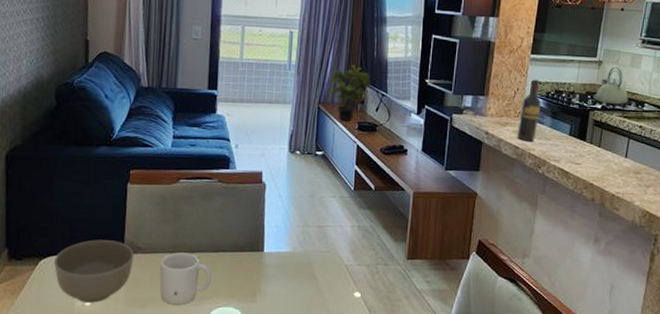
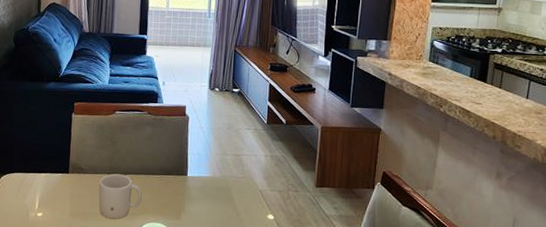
bowl: present [53,240,134,303] -> none [12,161,78,214]
potted plant: present [328,65,371,122] -> none [243,13,282,63]
wine bottle: present [517,79,542,142] -> none [419,25,442,82]
kettle: present [594,67,629,105] -> none [494,13,530,49]

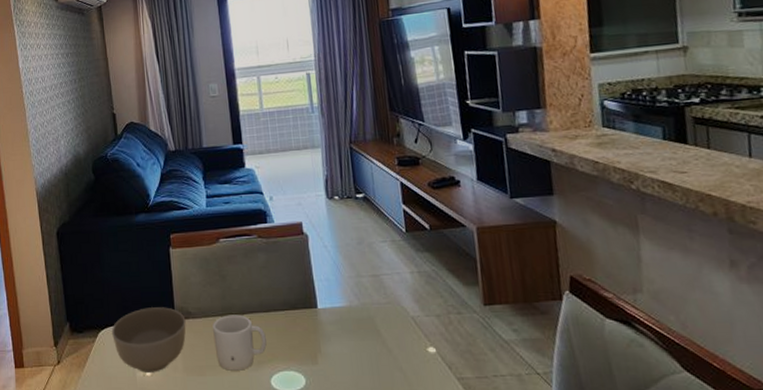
bowl: none [12,161,78,214] -> present [111,307,186,372]

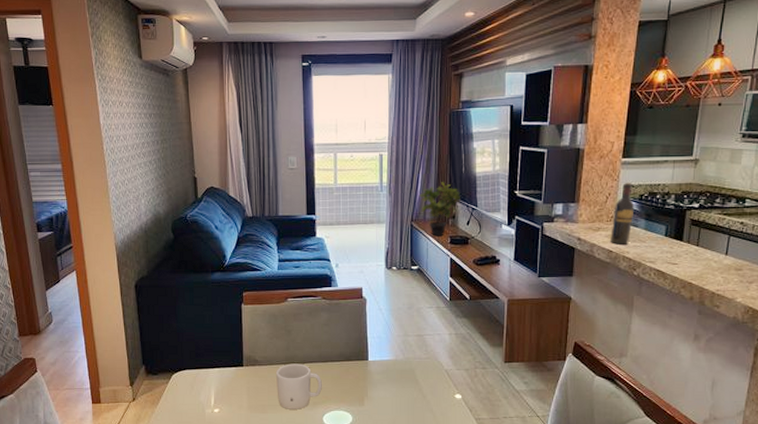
bowl: present [111,307,186,372] -> none [184,355,253,410]
potted plant: none [355,97,404,159] -> present [418,182,460,236]
wine bottle: none [591,80,619,154] -> present [610,183,635,245]

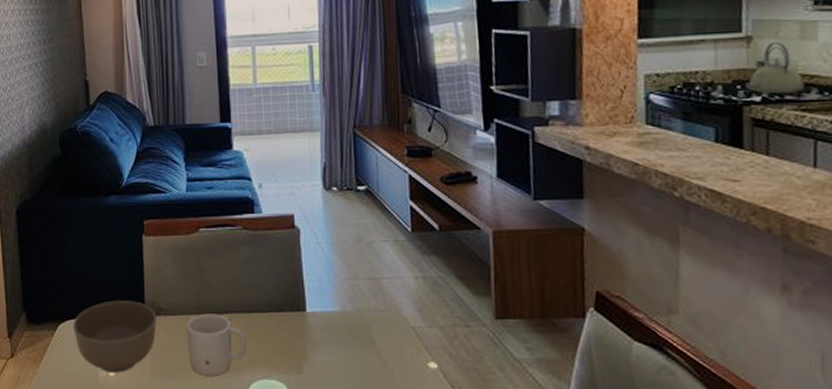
bowl: none [184,355,253,410] -> present [72,300,157,373]
potted plant: present [418,182,460,236] -> none [361,77,417,147]
wine bottle: present [610,183,635,245] -> none [632,71,665,155]
kettle: none [690,164,729,202] -> present [746,42,807,95]

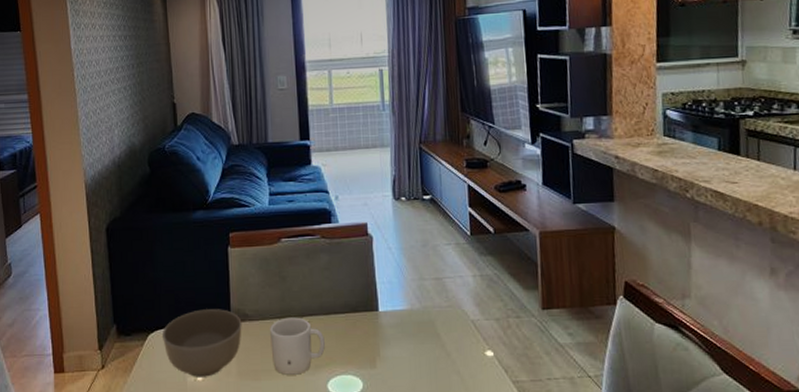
kettle: present [746,42,807,95] -> none [742,65,788,109]

